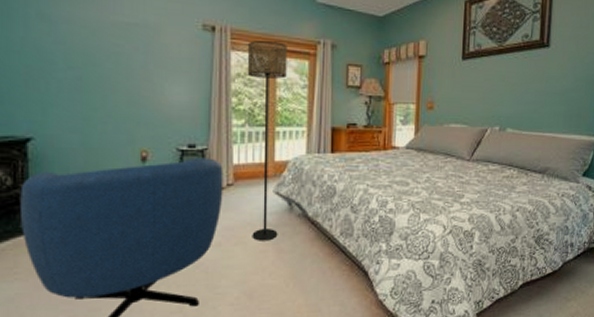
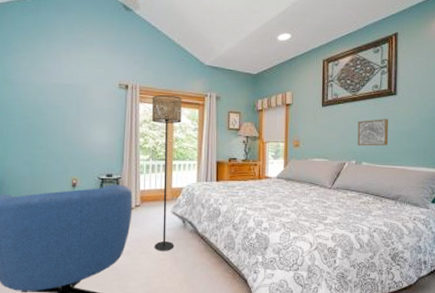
wall art: none [502,76,539,109] -> present [357,119,389,146]

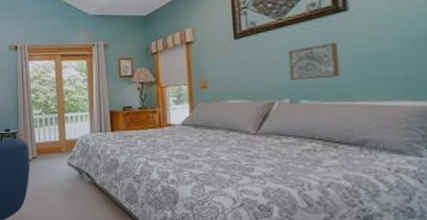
floor lamp: present [151,95,182,251] -> none [40,50,73,202]

